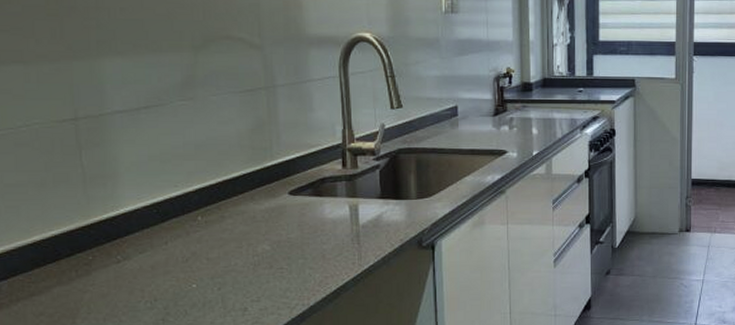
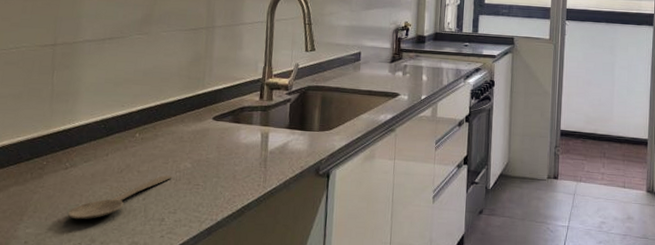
wooden spoon: none [129,261,249,318] -> present [67,175,172,220]

